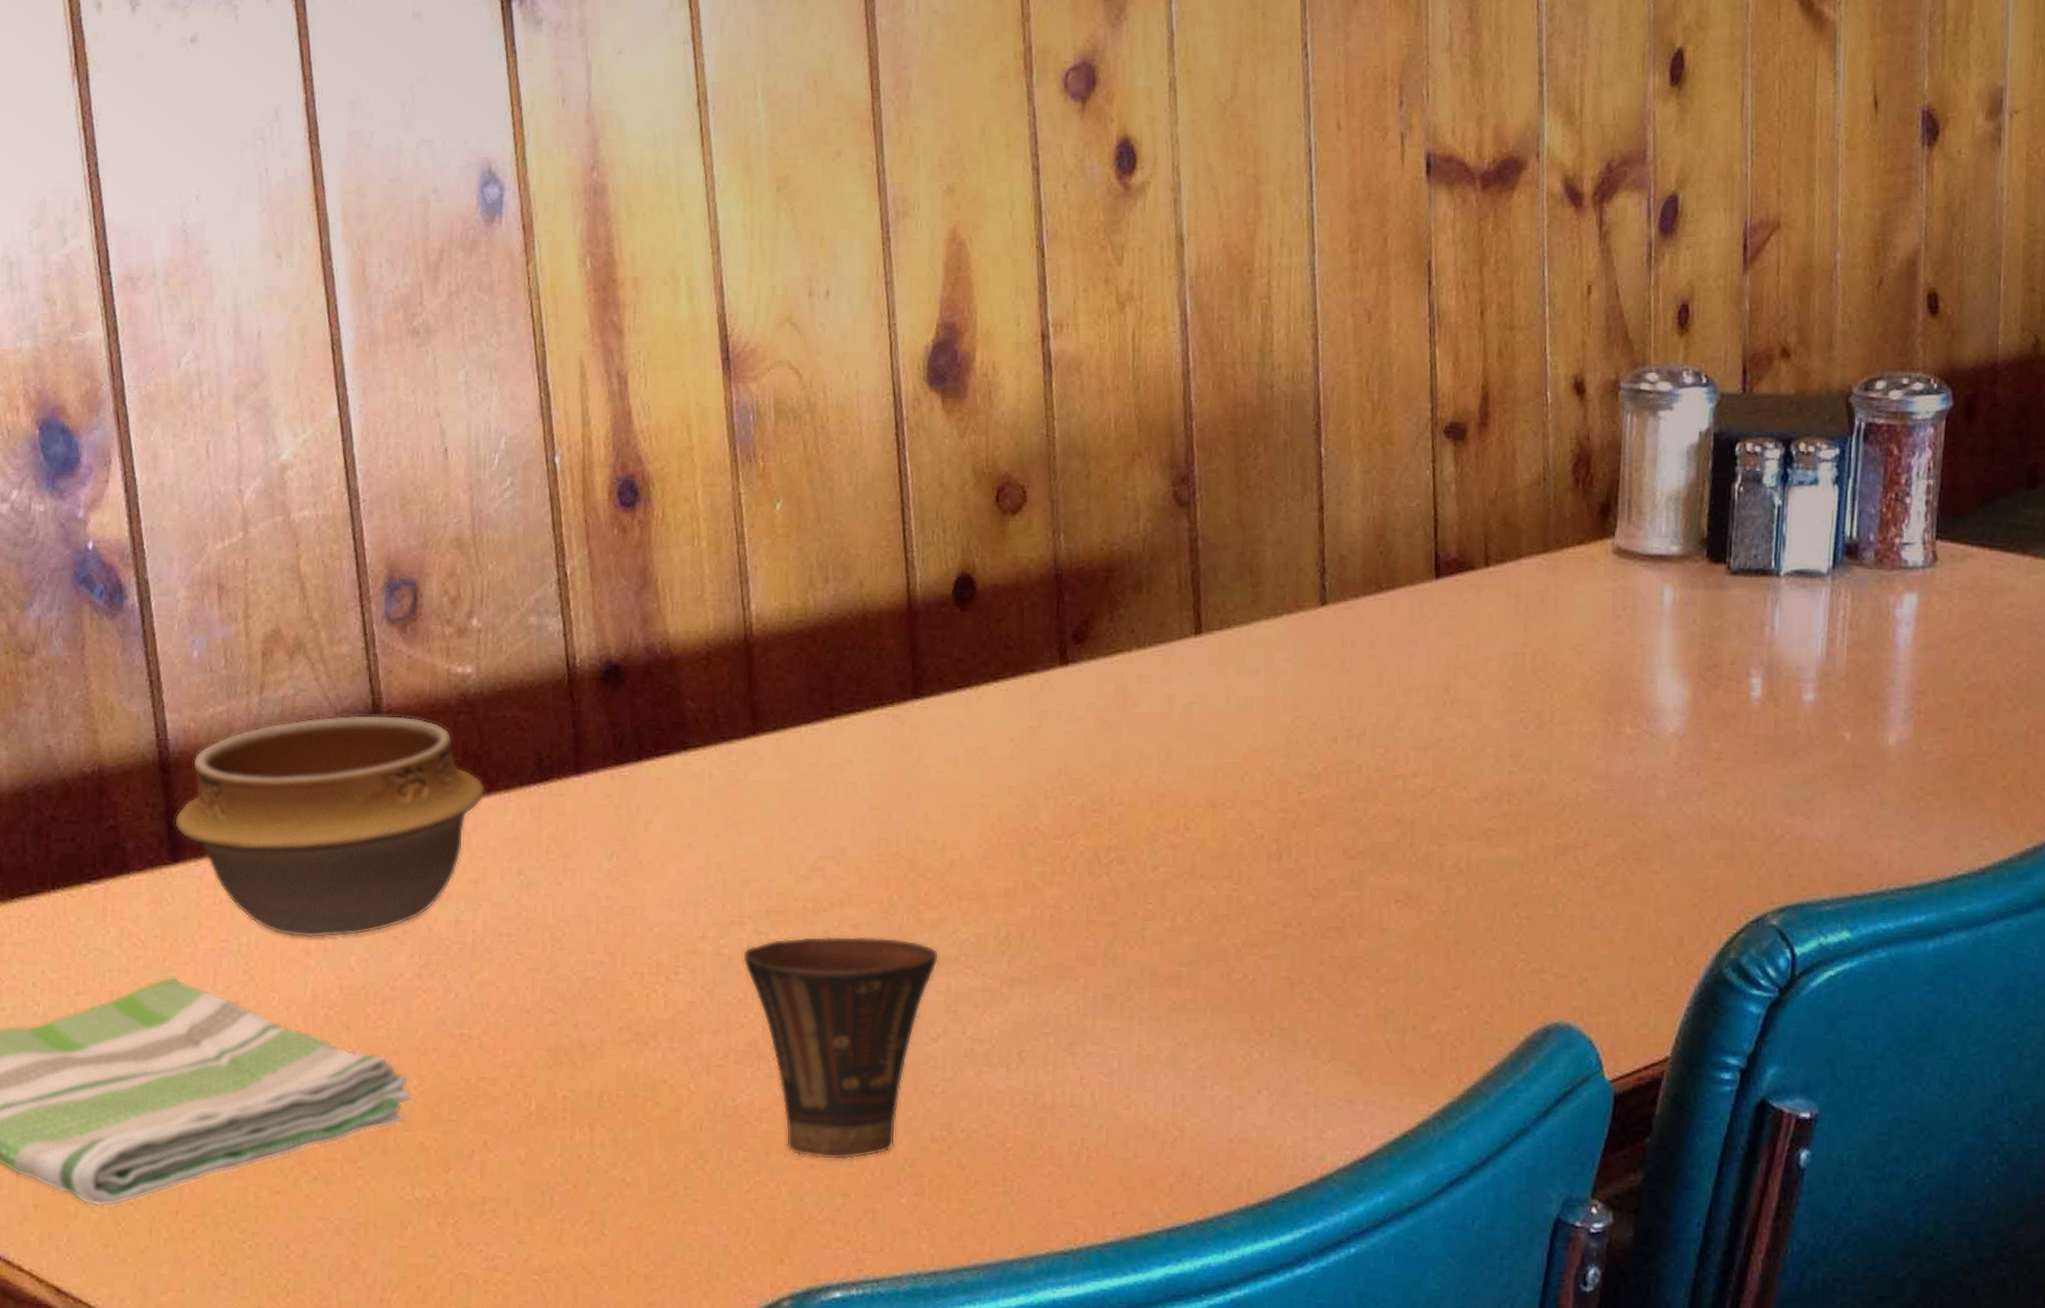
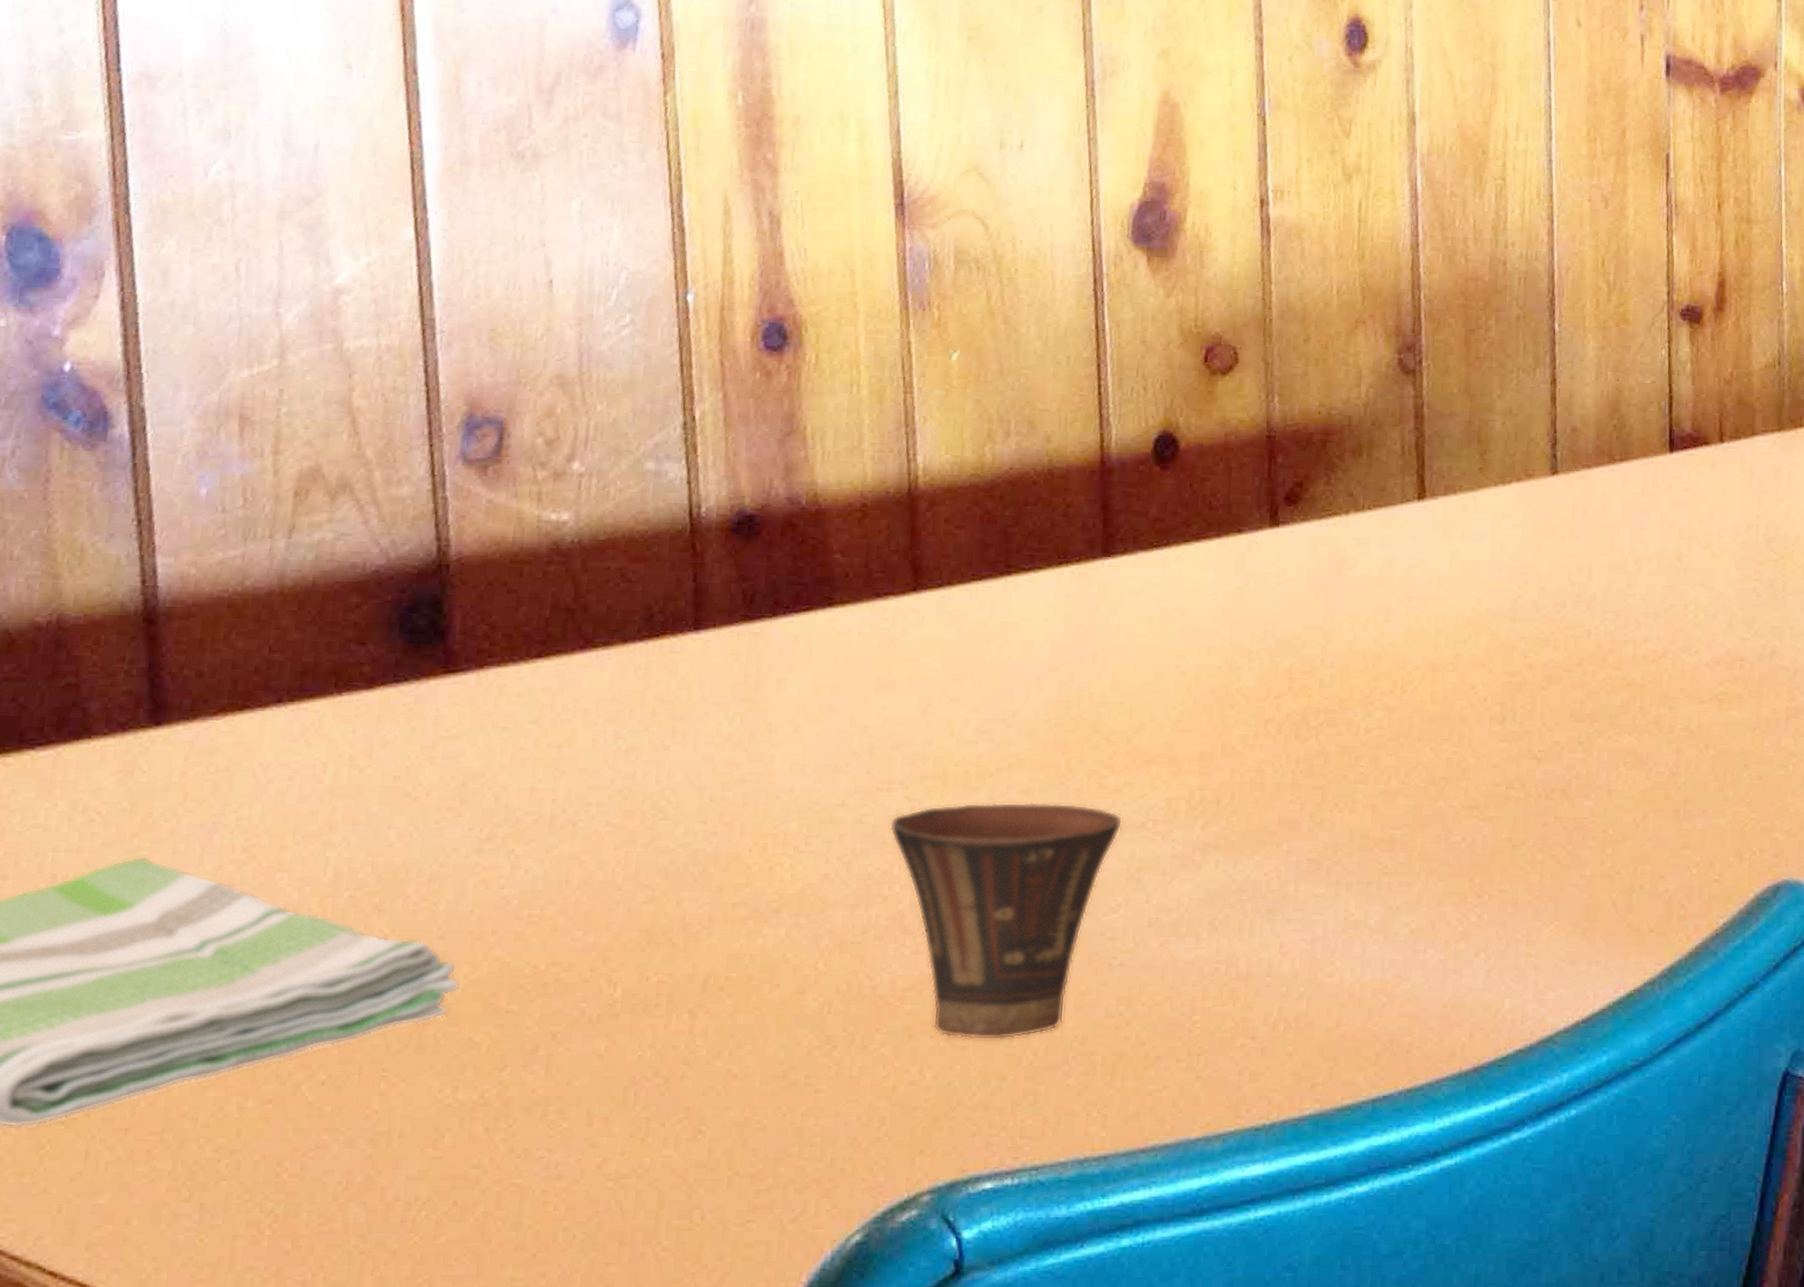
bowl: present [174,714,485,938] -> none [158,562,579,810]

